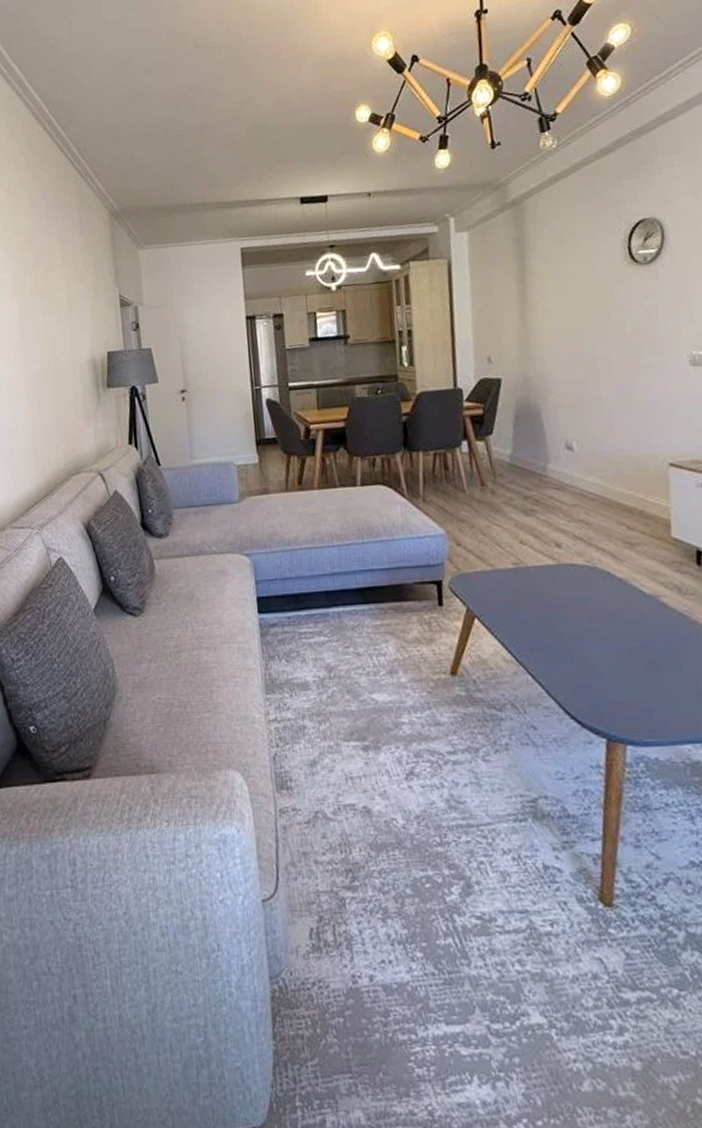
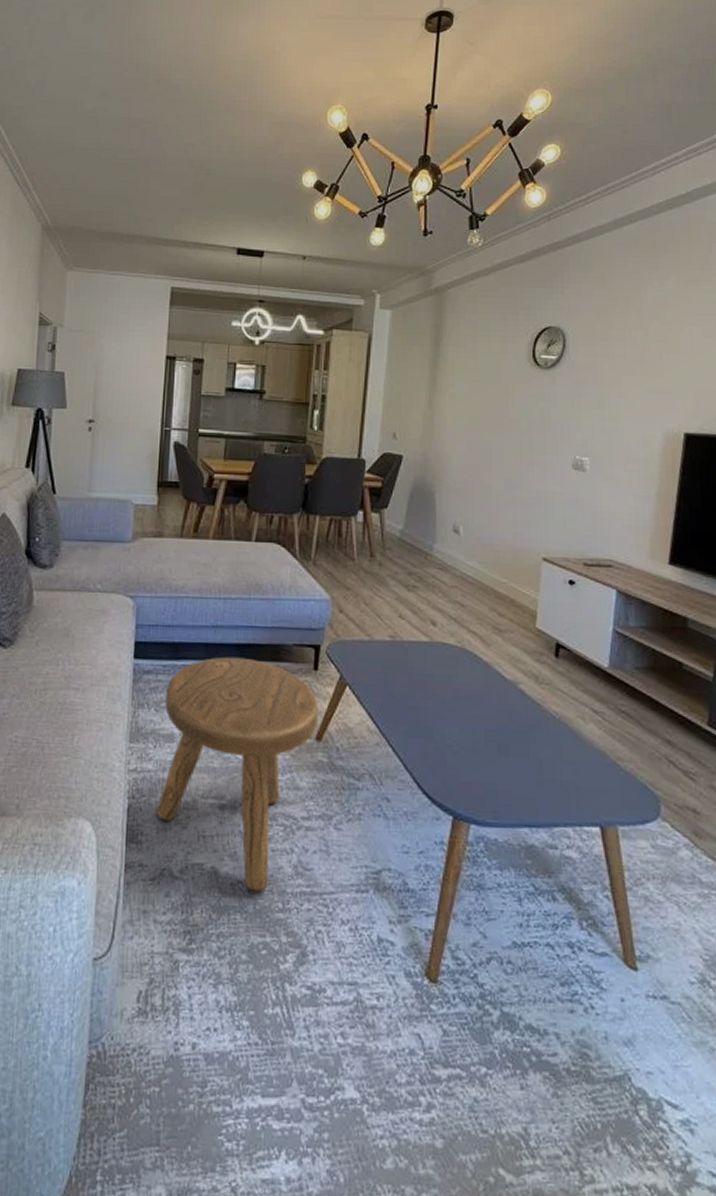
stool: none [293,601,451,827] -> present [156,656,318,891]

